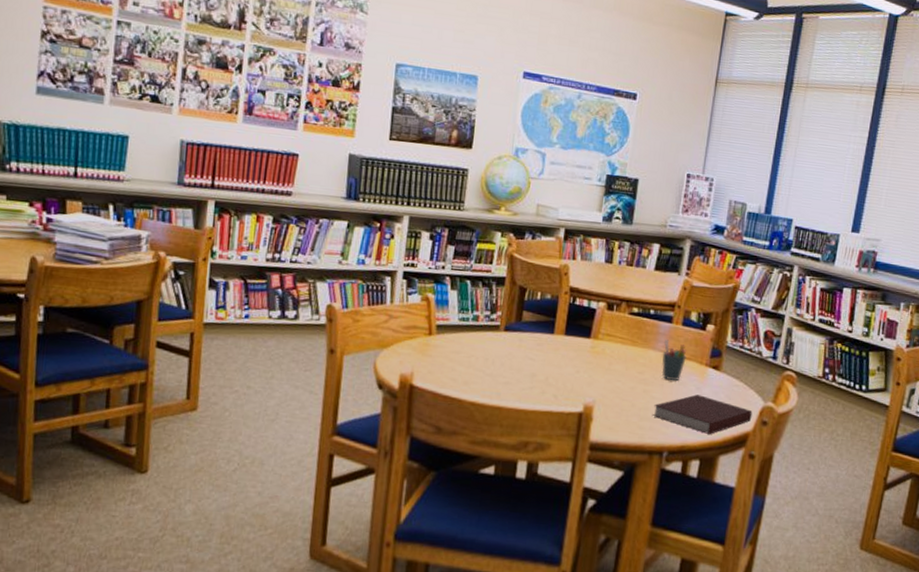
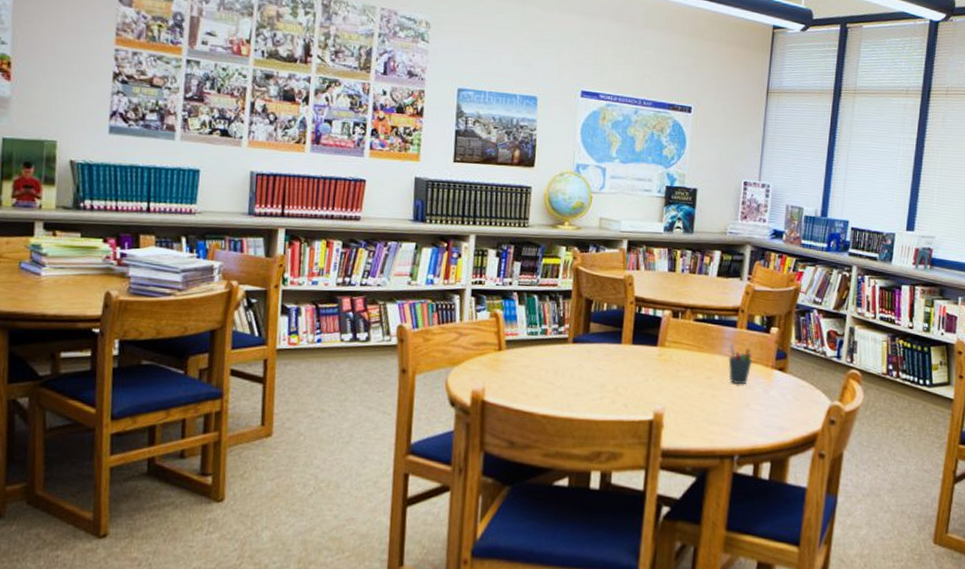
notebook: present [653,394,753,434] -> none [722,397,820,436]

